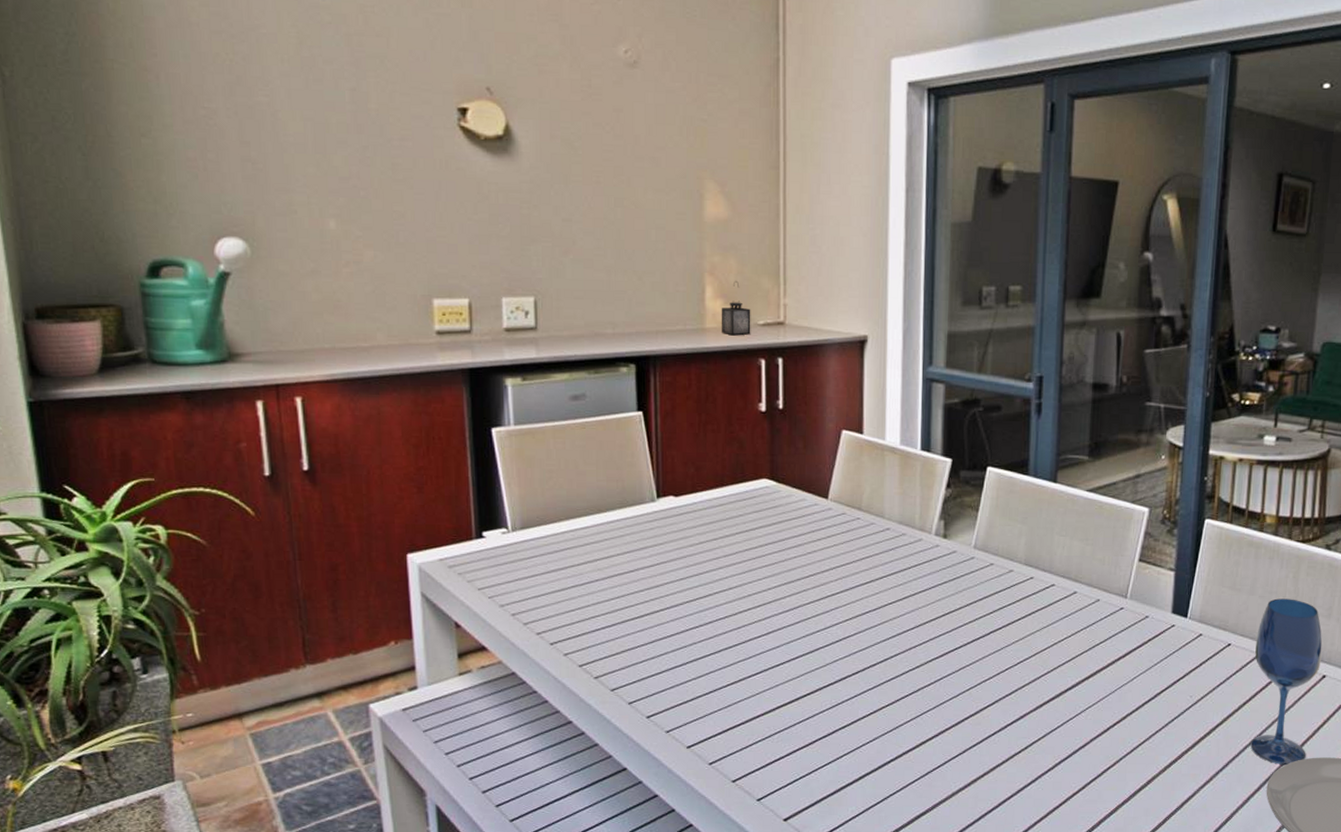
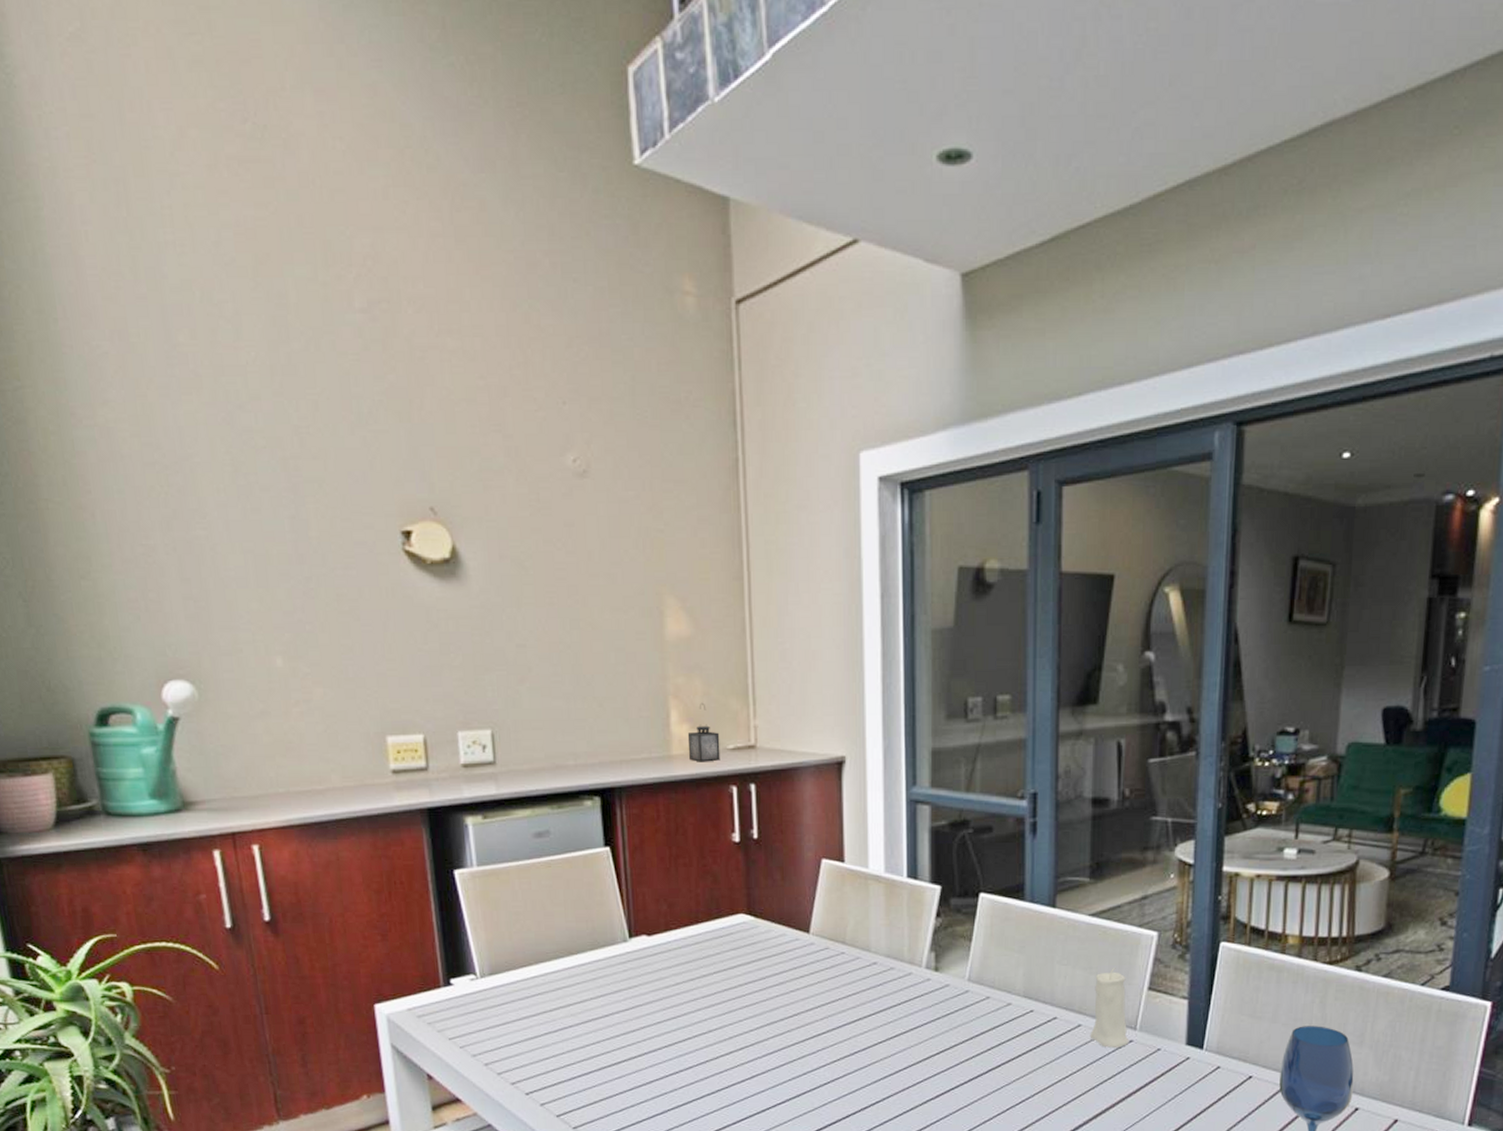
candle: none [1084,540,1120,615] -> present [1090,968,1129,1049]

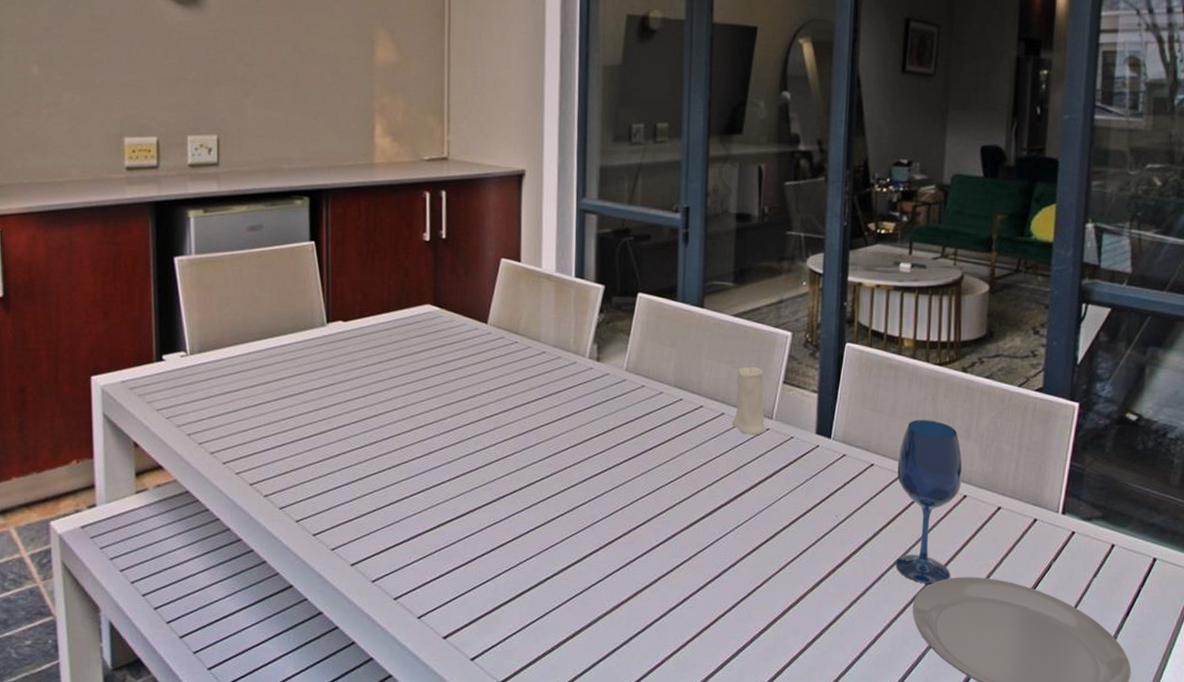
lantern: present [687,702,720,762] -> none [389,119,417,170]

